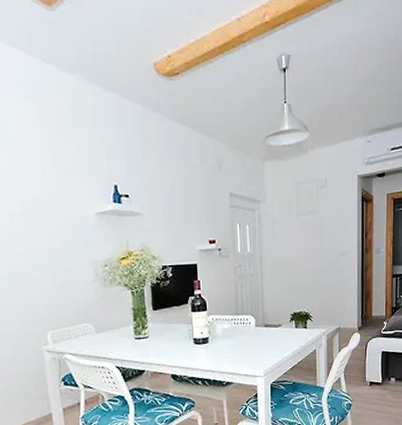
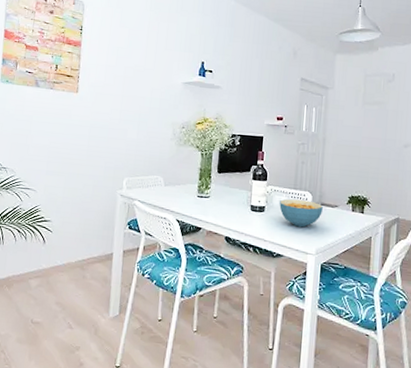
cereal bowl: none [223,324,267,352] -> present [279,199,323,228]

